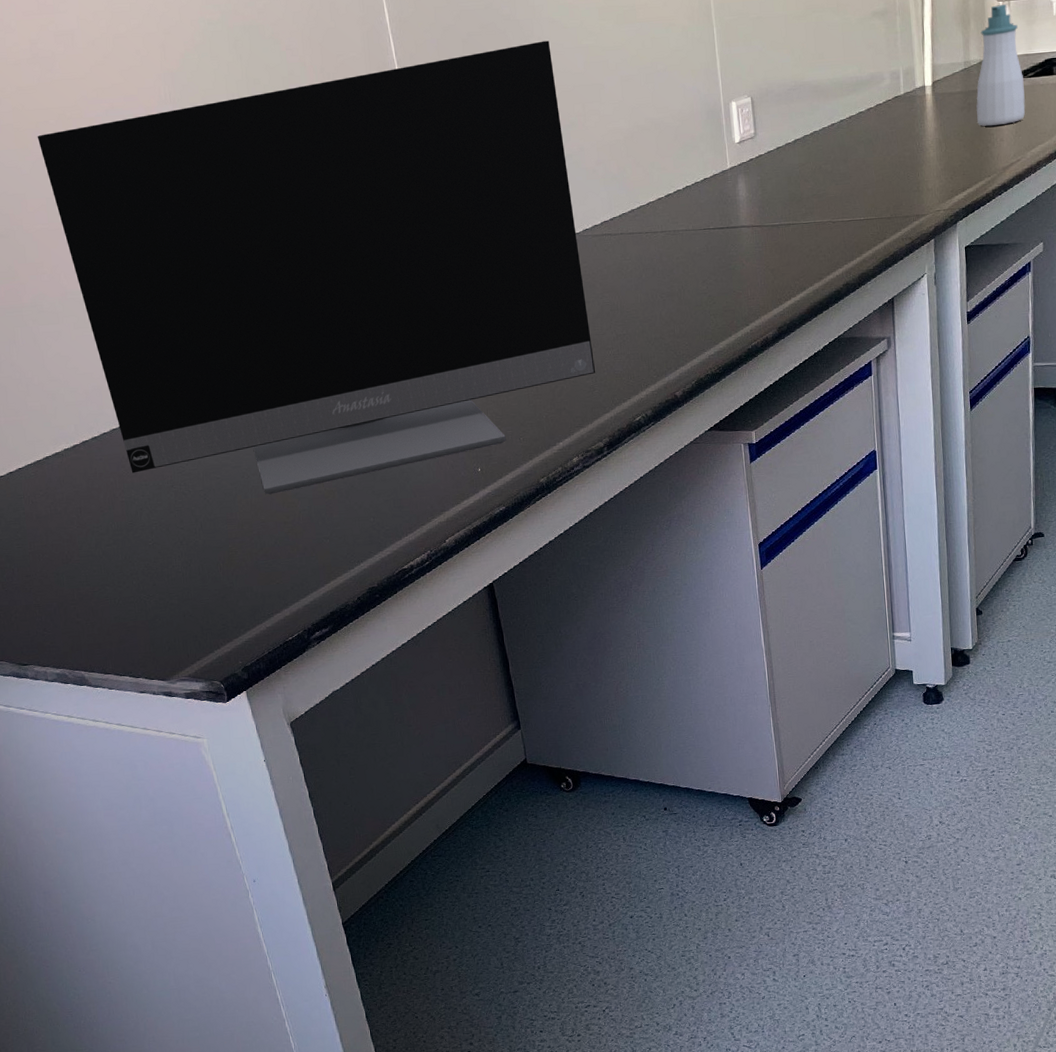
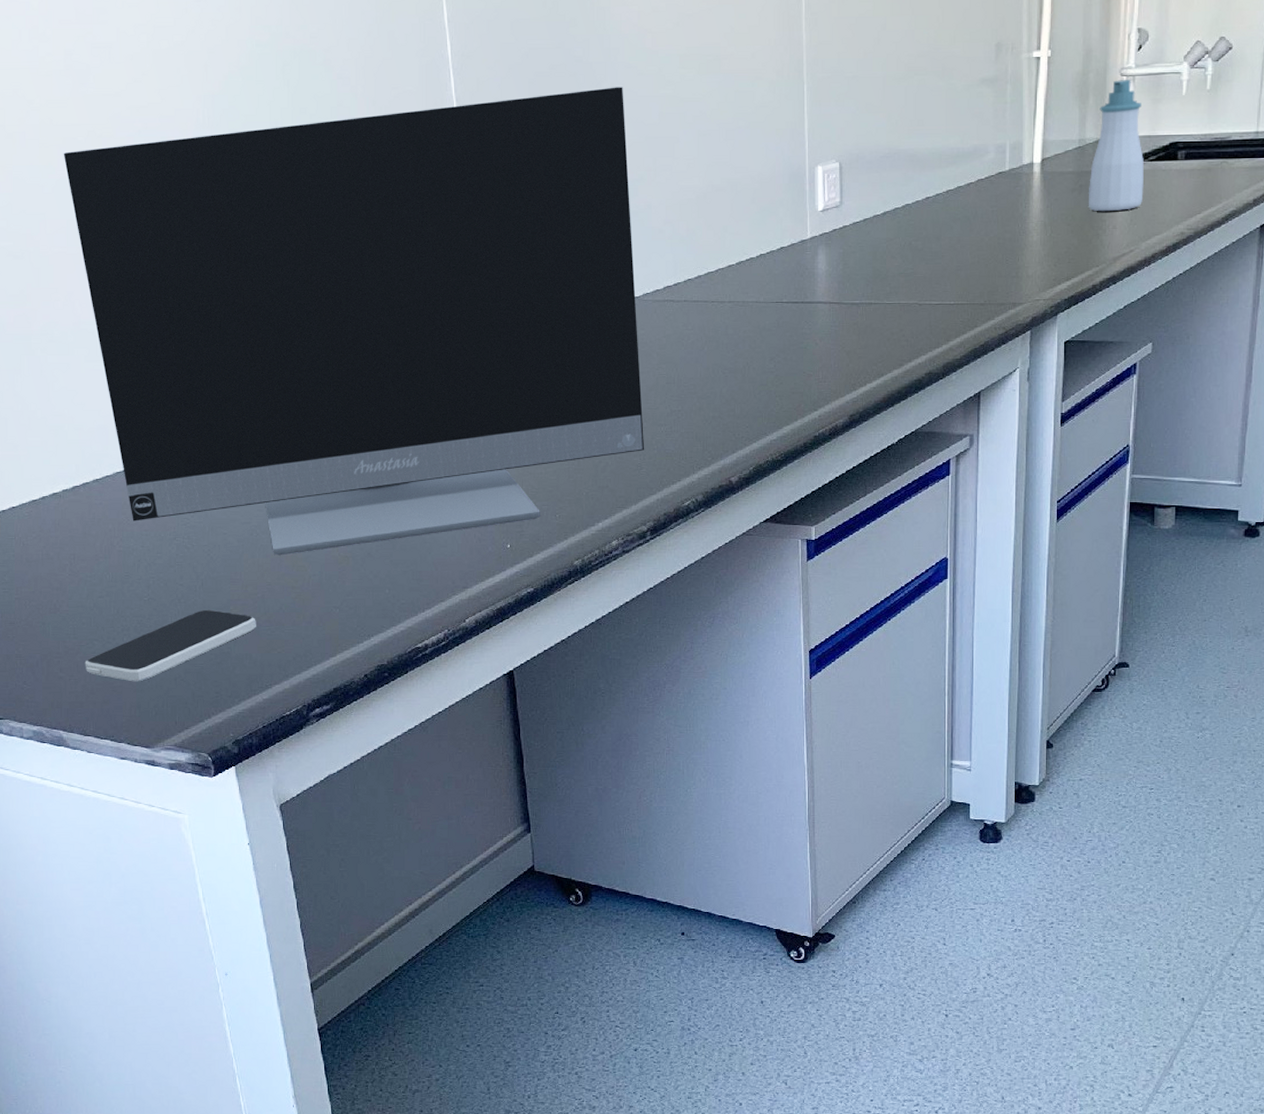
smartphone: none [99,549,255,621] -> present [85,609,256,682]

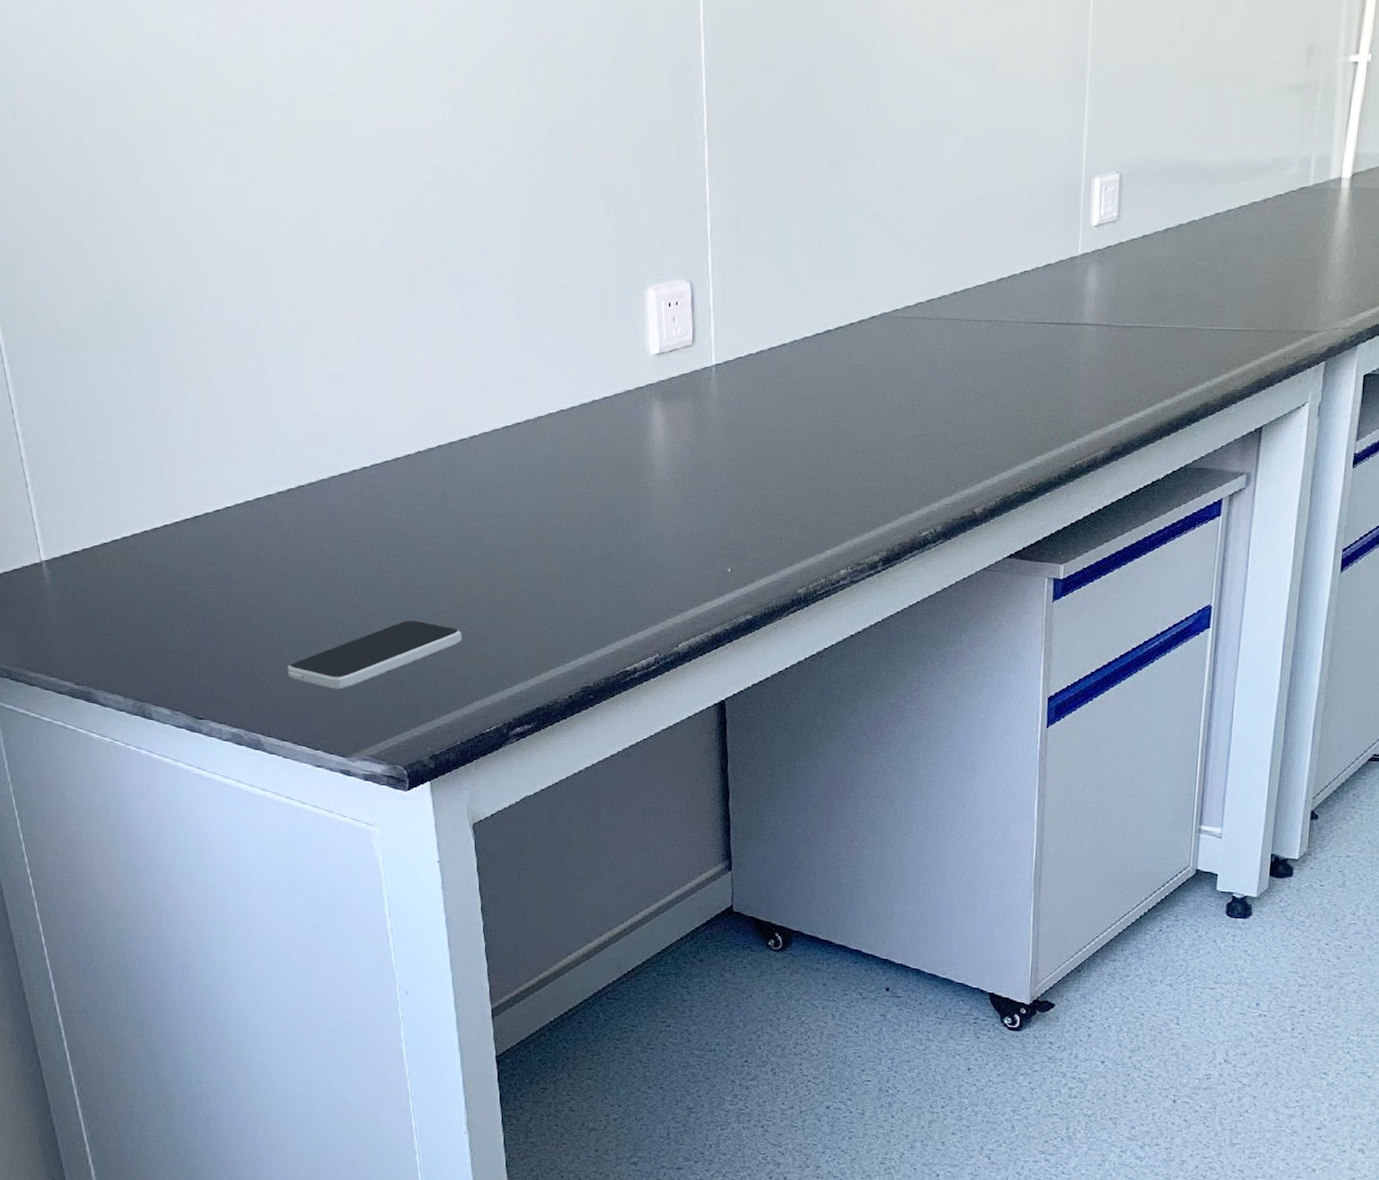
monitor: present [63,87,645,556] -> none [301,90,887,569]

